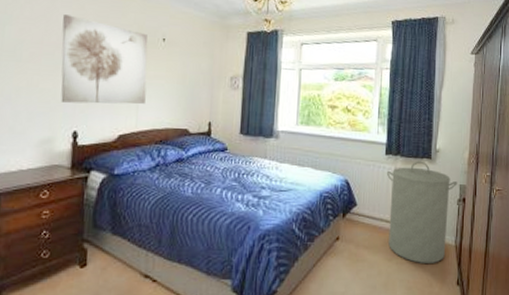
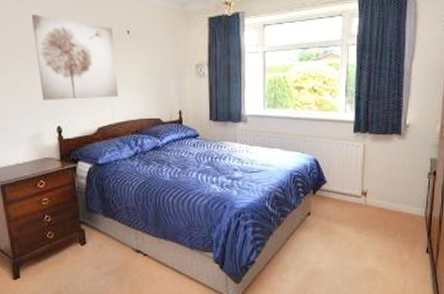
laundry hamper: present [386,161,458,263] -> none [355,137,428,234]

